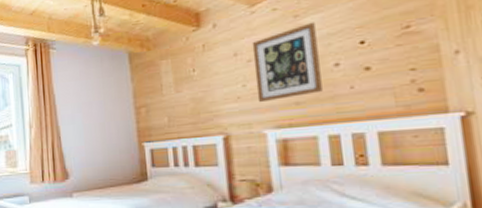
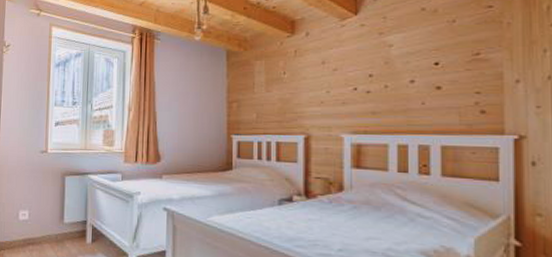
wall art: present [252,22,323,103] -> none [339,40,397,109]

